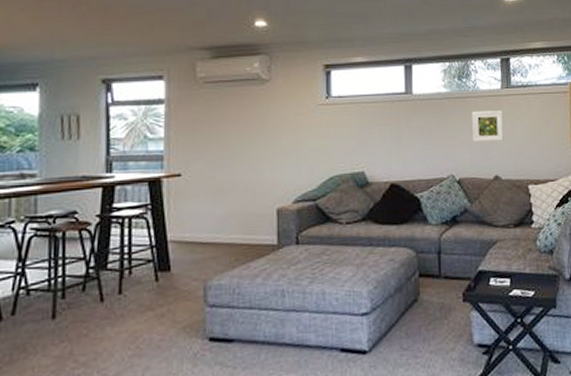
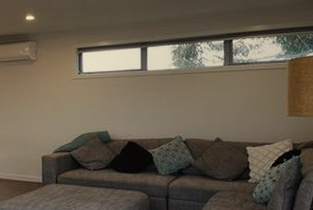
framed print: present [472,110,504,142] -> none [197,84,226,110]

